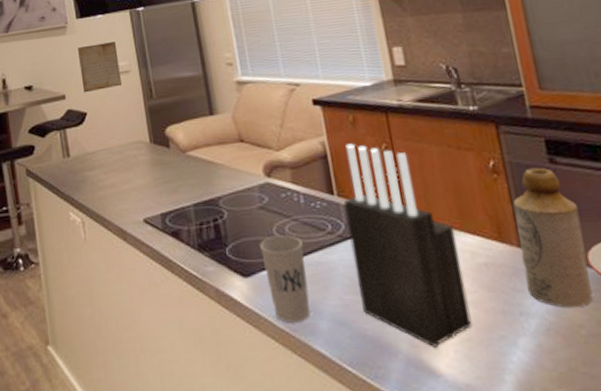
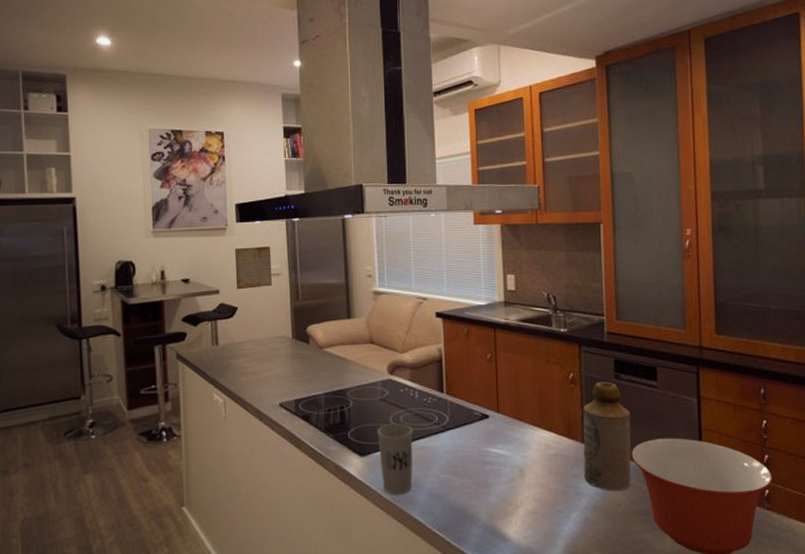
knife block: present [344,143,473,347] -> none [450,351,538,518]

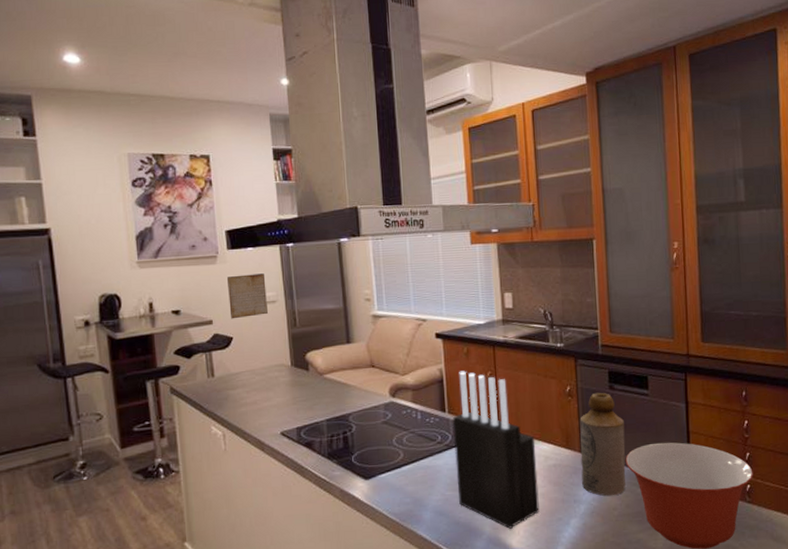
cup: present [377,424,413,495] -> none [381,445,418,515]
knife block: none [450,351,538,518] -> present [453,371,540,529]

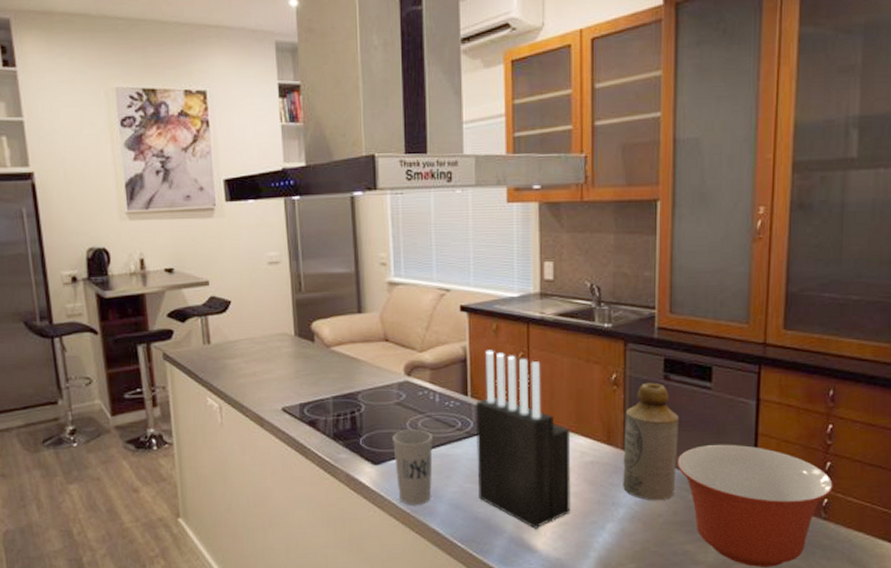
periodic table: present [227,273,268,319] -> none [225,230,270,281]
cup: none [381,445,418,515] -> present [393,429,433,505]

